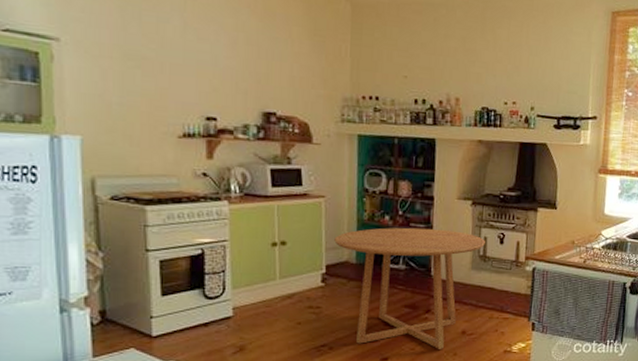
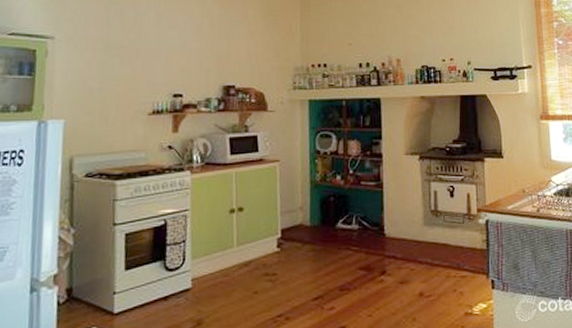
dining table: present [334,227,485,349] -> none [289,185,435,315]

